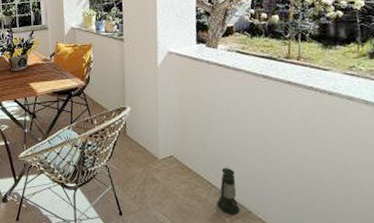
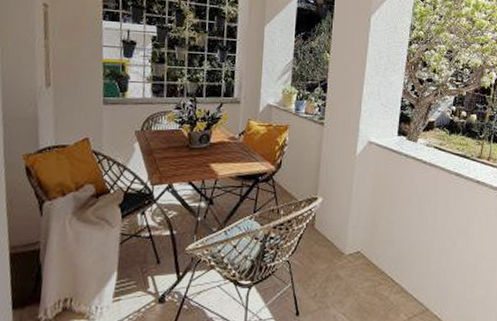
lantern: present [216,165,240,214] -> none [397,262,419,312]

